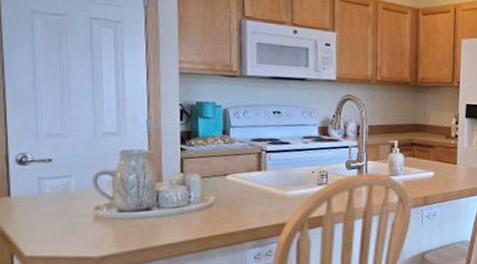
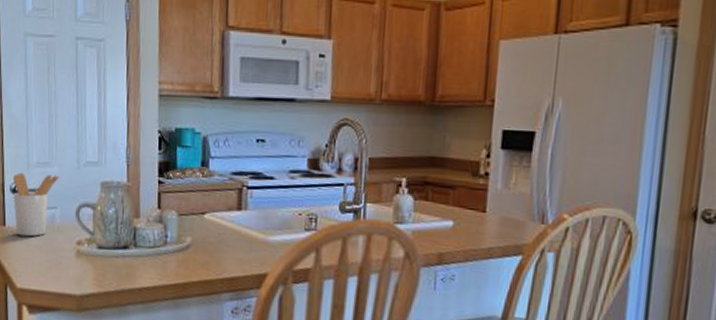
utensil holder: none [18,144,74,206] -> present [12,172,60,237]

